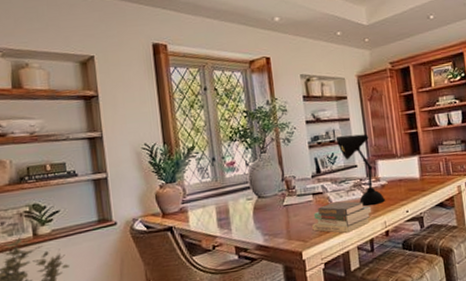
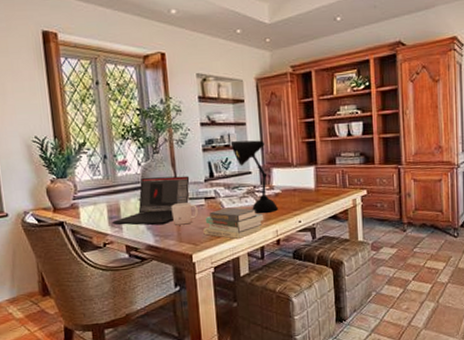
laptop: none [221,173,297,226] -> present [112,176,190,225]
mug: none [279,199,307,223] -> present [171,203,198,225]

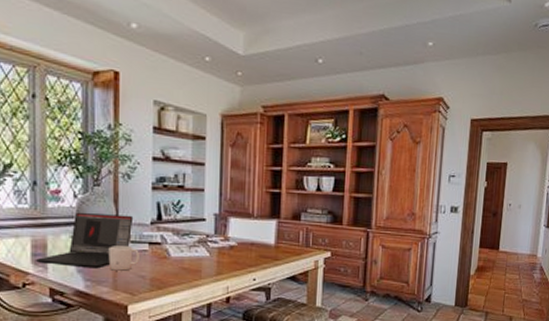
books: present [203,207,264,240] -> none [143,256,215,293]
desk lamp: present [230,140,279,213] -> none [185,181,233,266]

